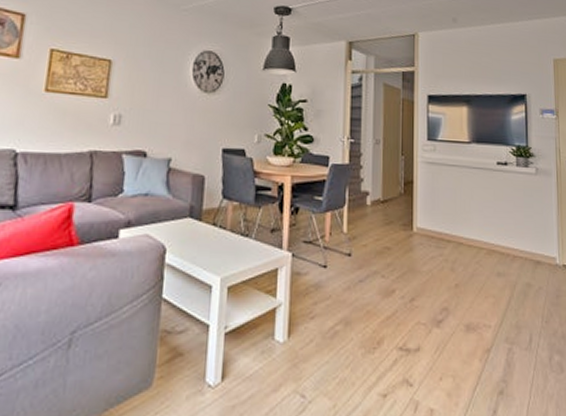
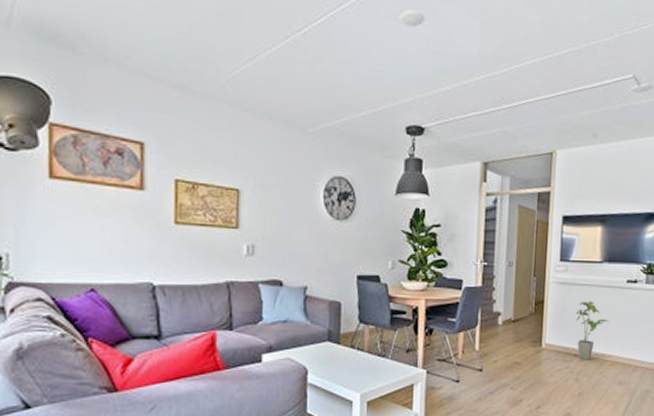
house plant: none [447,182,482,247] -> present [576,301,609,360]

